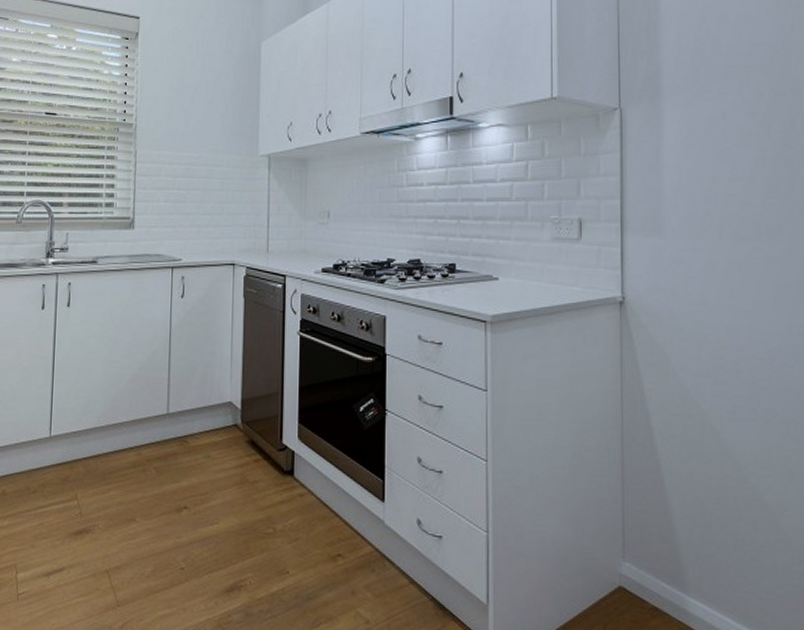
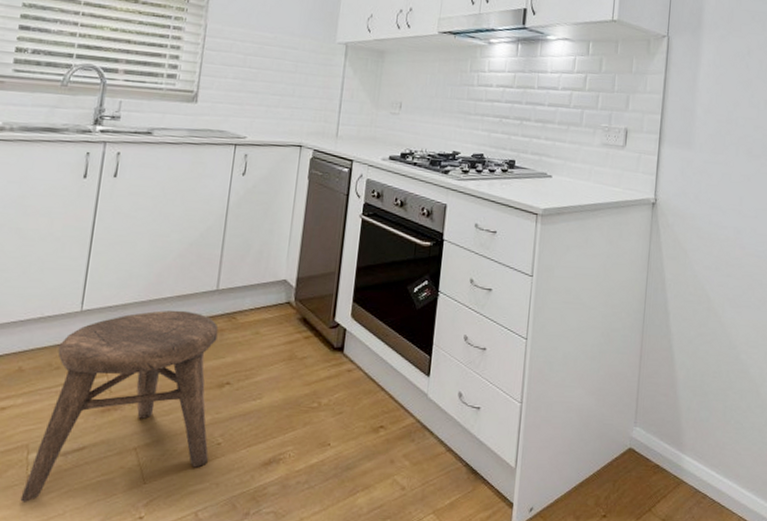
stool: none [14,434,173,620] -> present [20,310,219,502]

